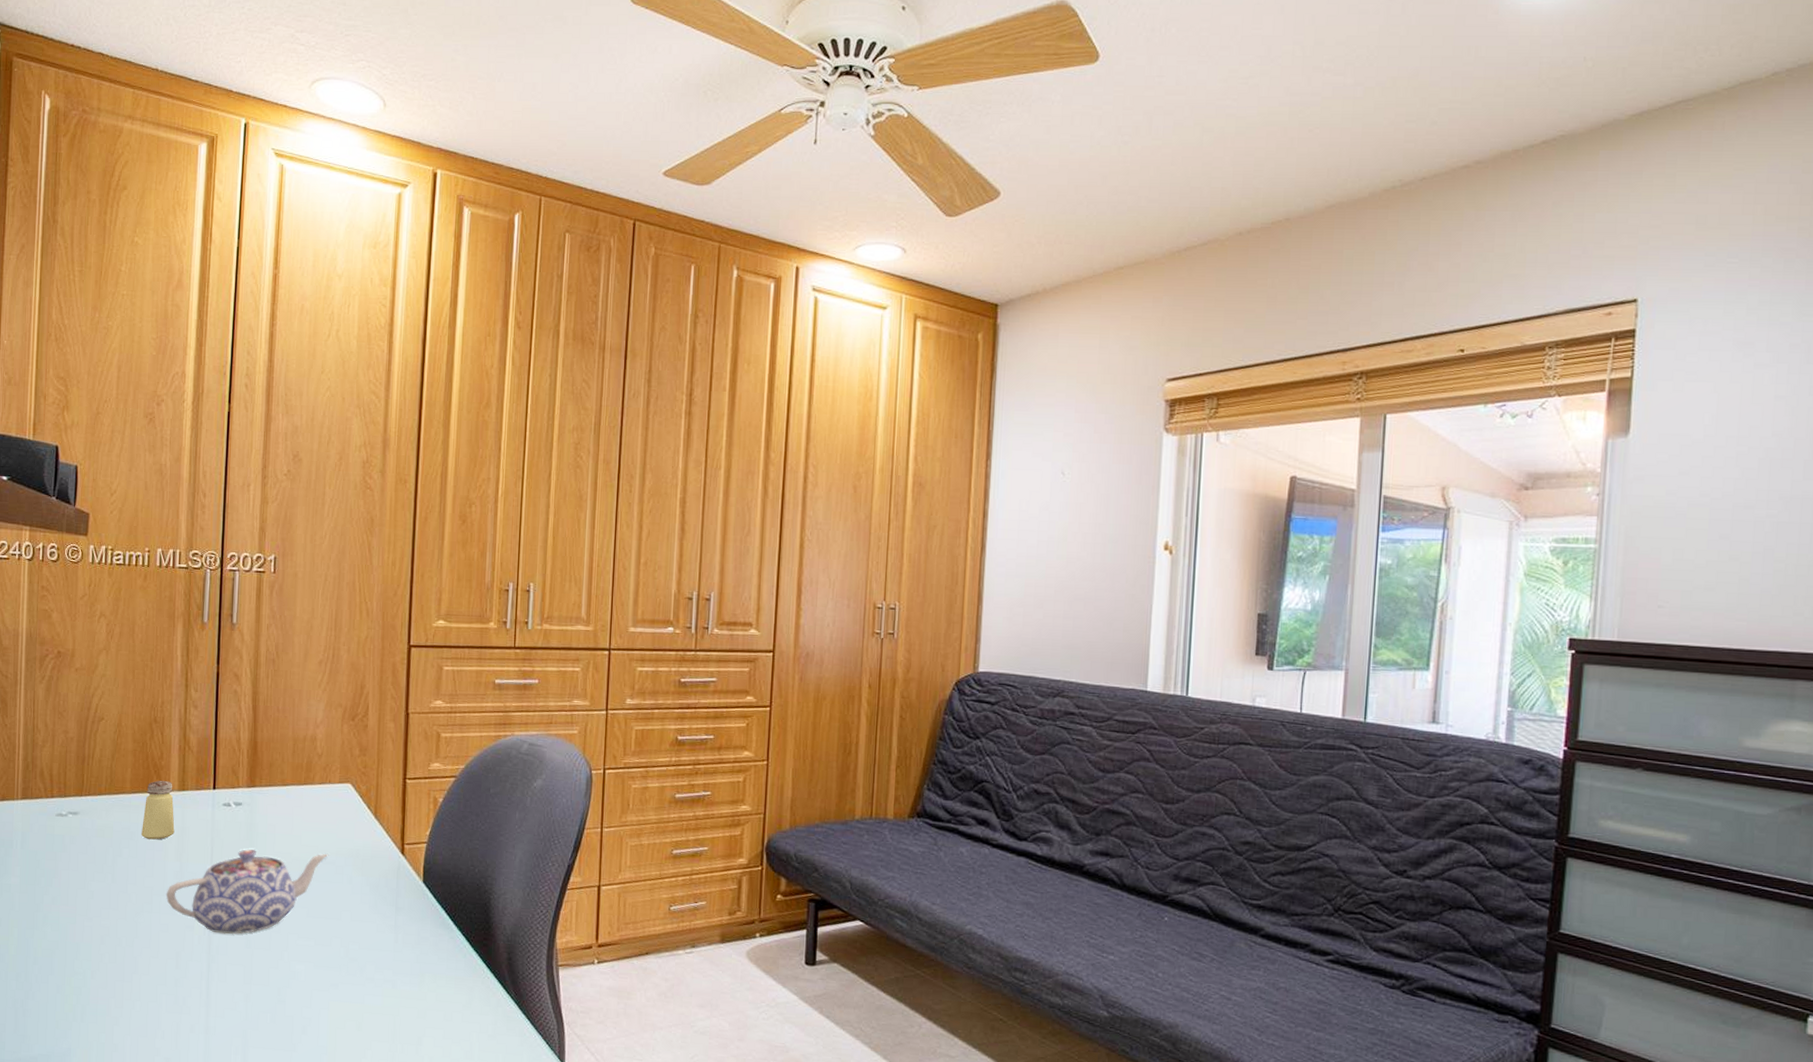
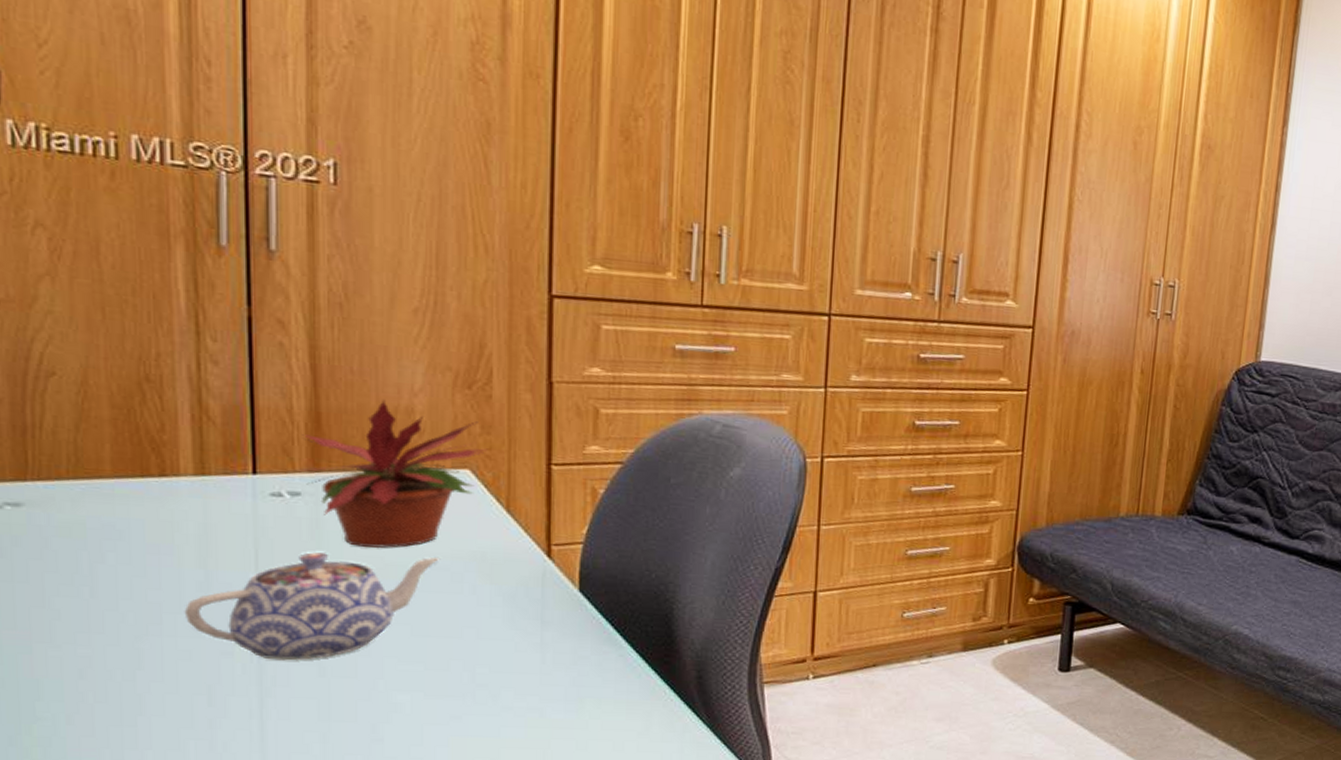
saltshaker: present [141,780,175,840] -> none [136,461,192,541]
potted plant: none [240,730,364,847] -> present [296,399,488,549]

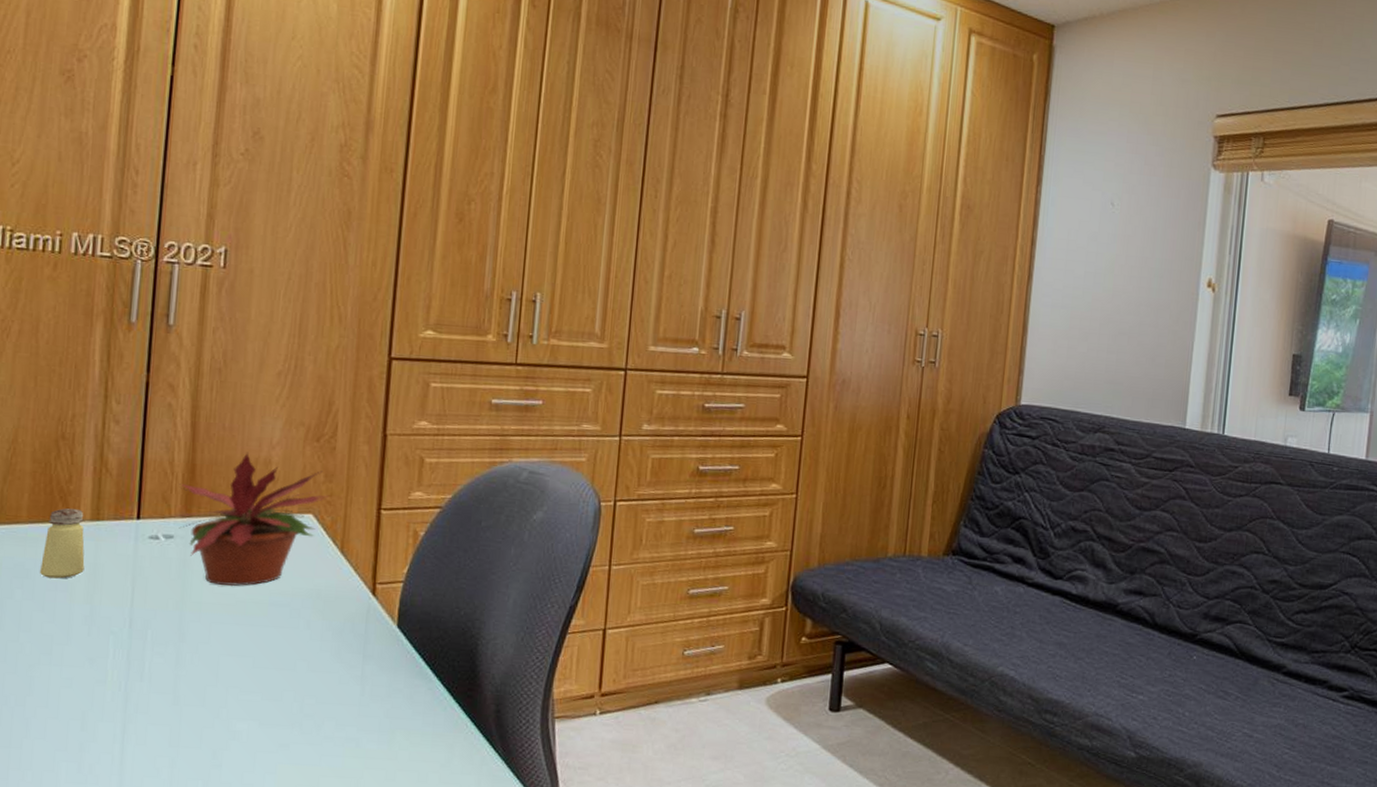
saltshaker: none [136,461,192,541] -> present [40,508,85,579]
teapot: present [184,552,441,661] -> none [70,590,283,689]

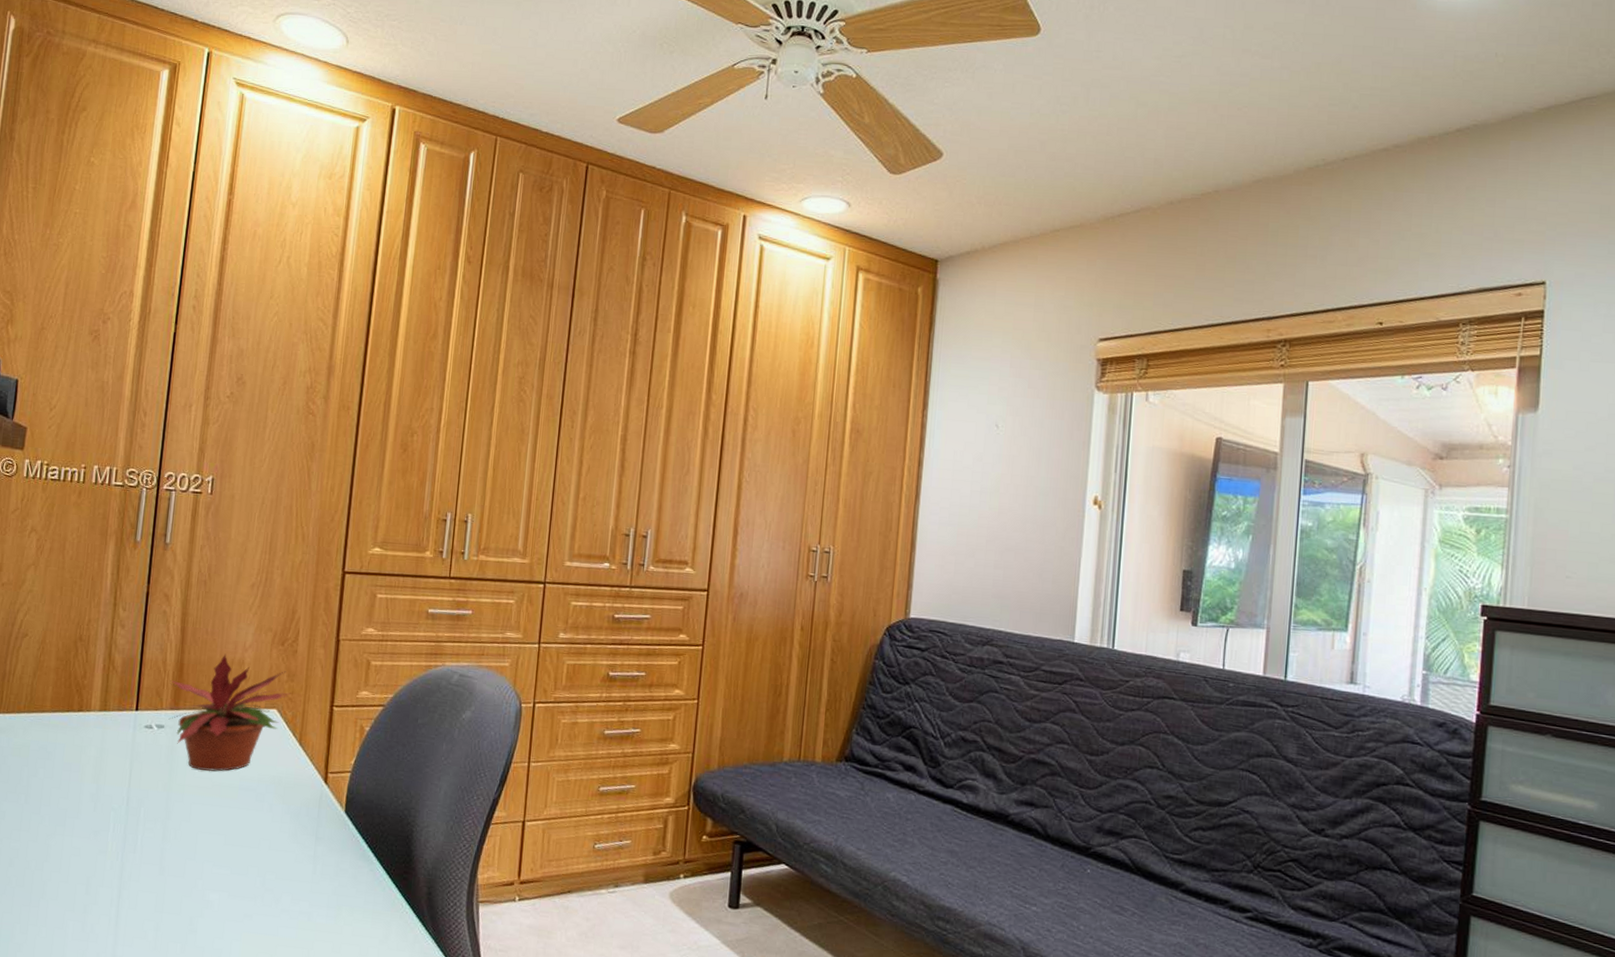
saltshaker: present [40,508,85,579] -> none [59,700,95,761]

